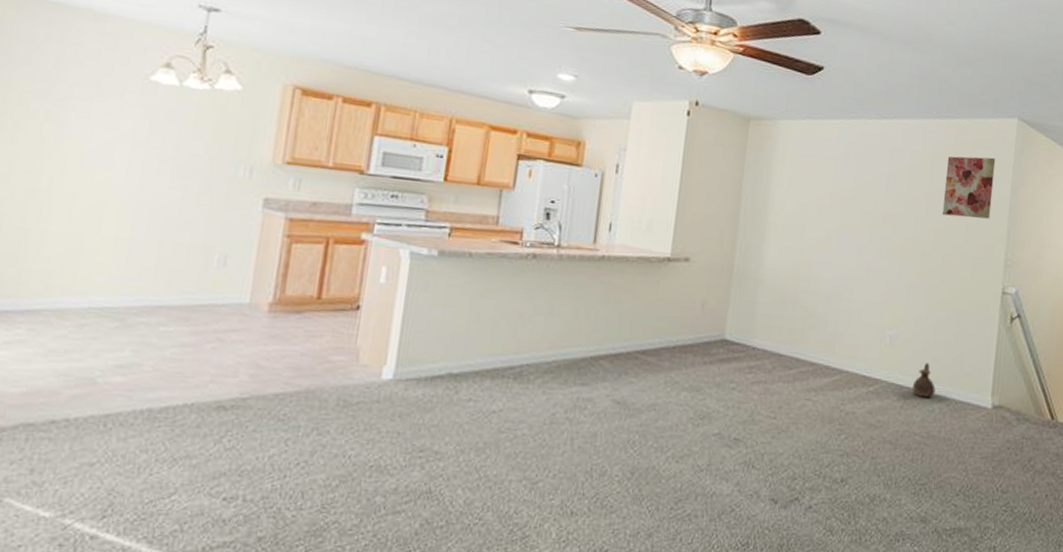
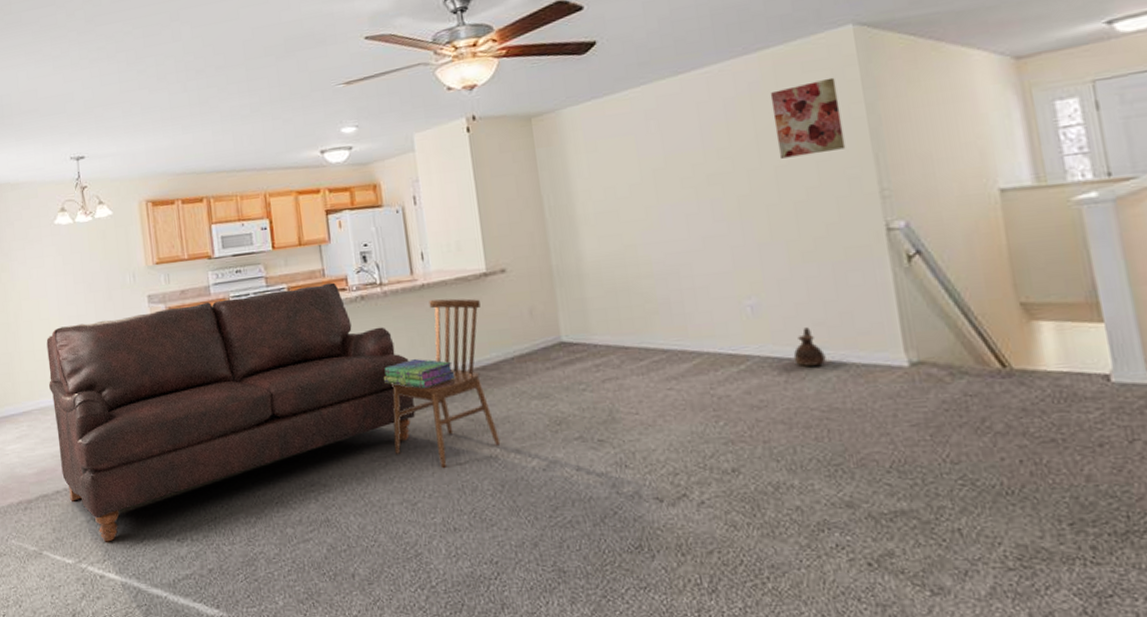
sofa: none [67,210,568,494] -> present [46,282,416,542]
dining chair: none [527,273,657,448] -> present [390,298,501,468]
stack of books: none [534,331,614,363] -> present [383,359,456,388]

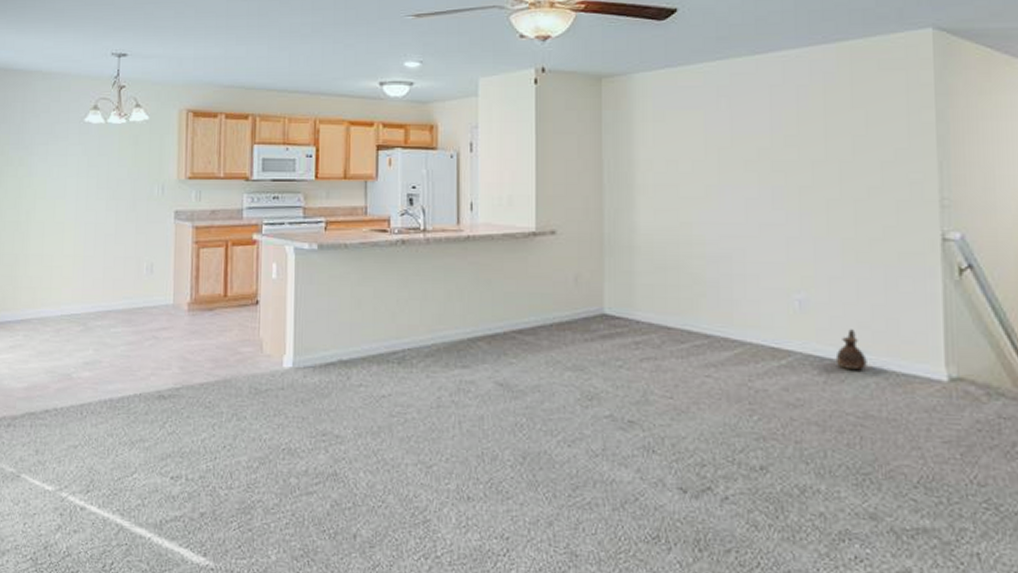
sofa: present [46,282,416,542] -> none [54,222,443,472]
stack of books: present [383,359,456,388] -> none [413,314,490,345]
dining chair: present [390,298,501,468] -> none [415,253,528,432]
wall art: present [770,77,846,159] -> none [844,79,912,154]

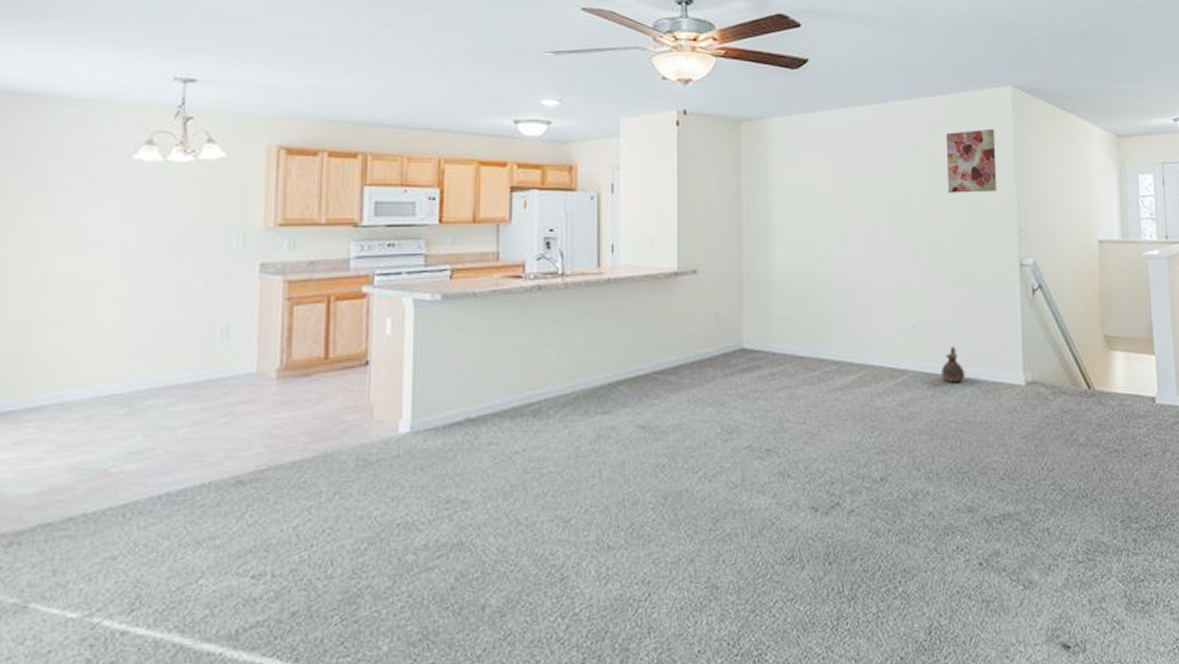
wall art: none [844,79,912,154] -> present [945,128,997,193]

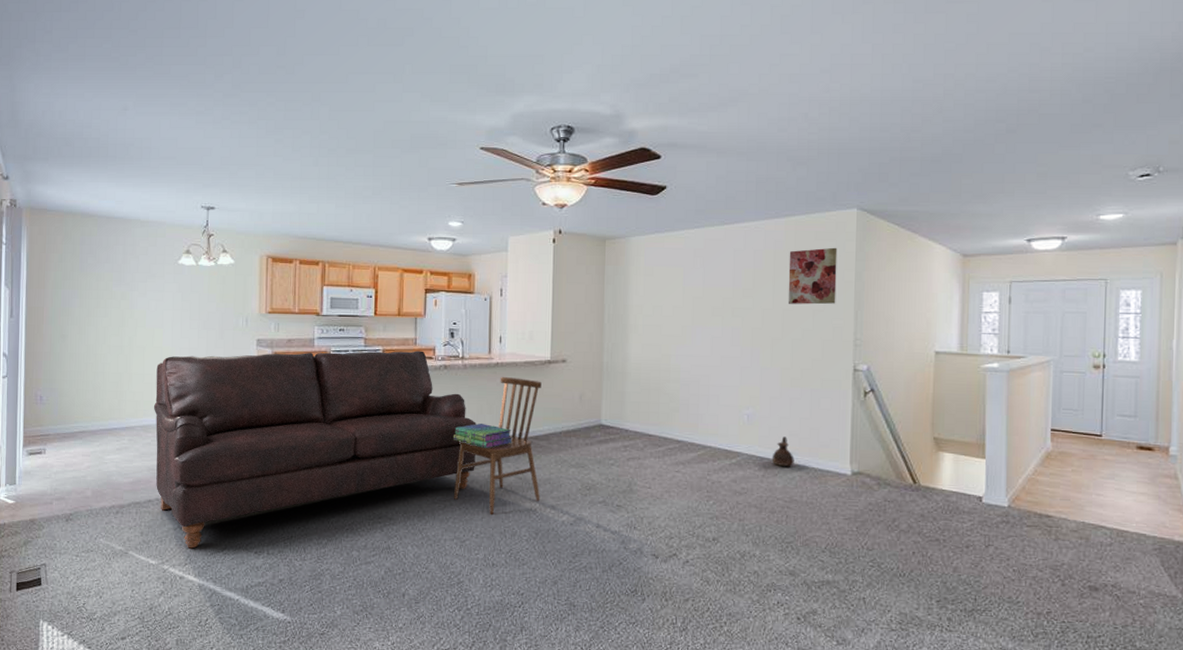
sofa: none [83,268,583,585] -> present [154,351,476,549]
stack of books: none [550,359,631,391] -> present [452,423,513,448]
dining chair: none [552,295,669,479] -> present [453,376,542,514]

